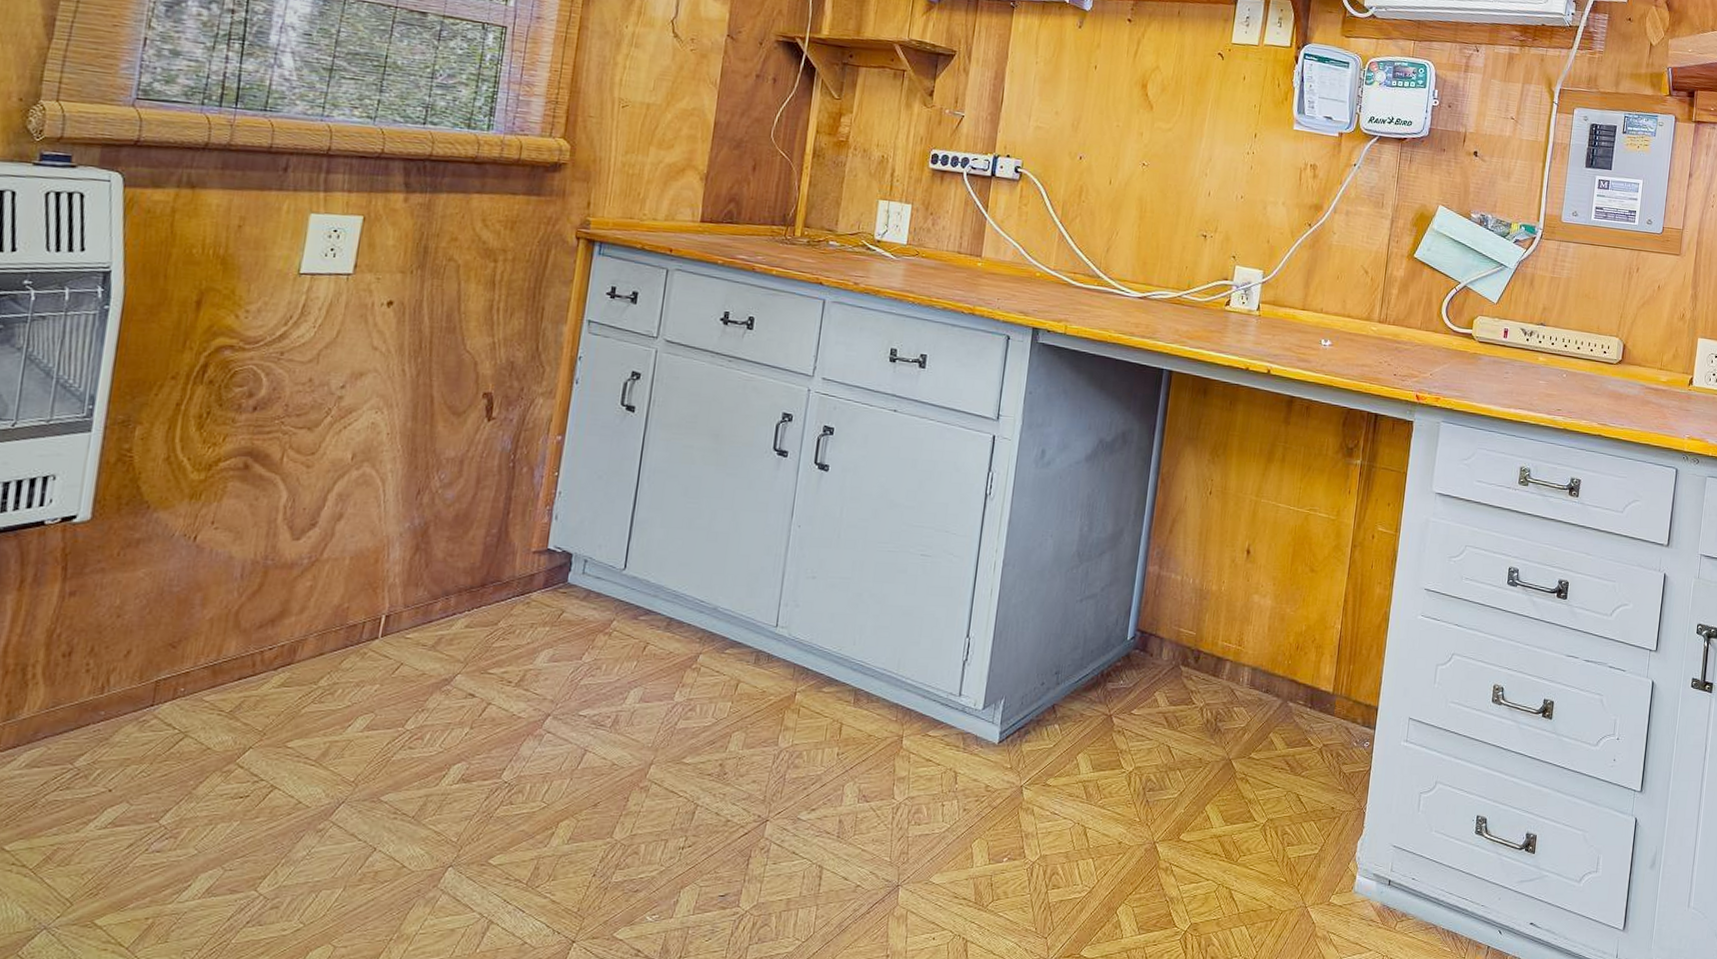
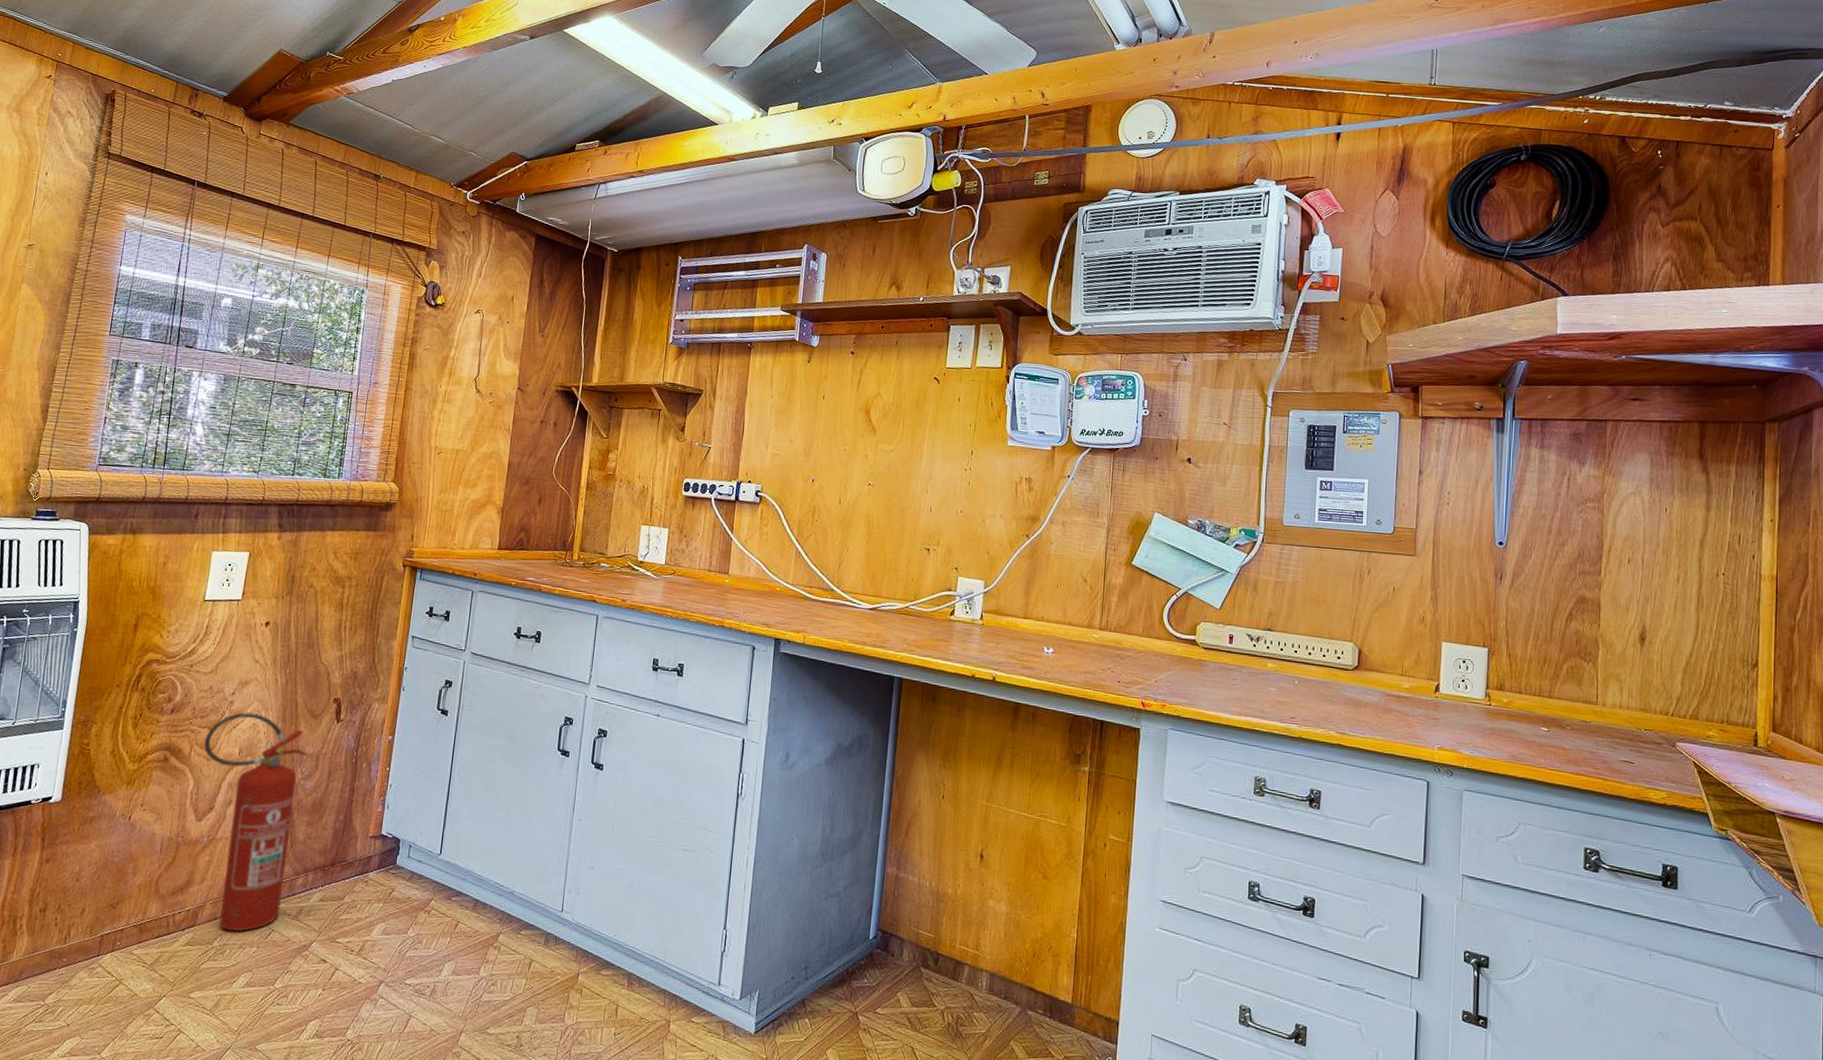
fire extinguisher: none [300,409,447,668] -> present [203,712,307,932]

